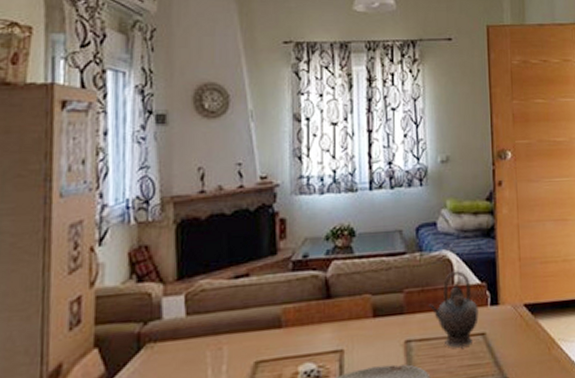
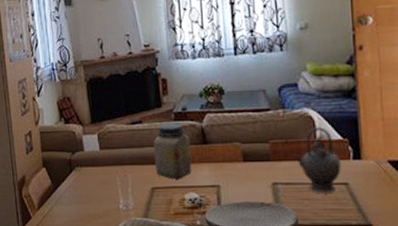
jar: none [261,274,311,348] -> present [153,123,192,180]

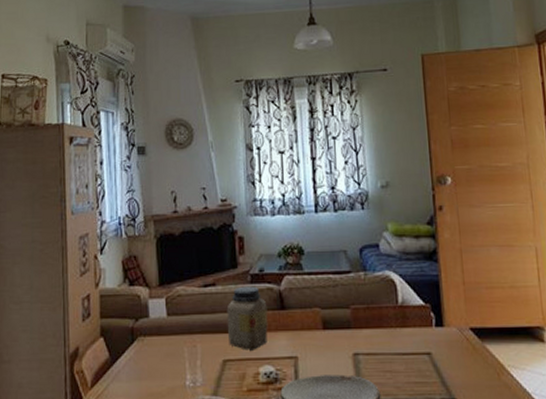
teapot: present [292,127,341,193] -> none [373,291,424,364]

